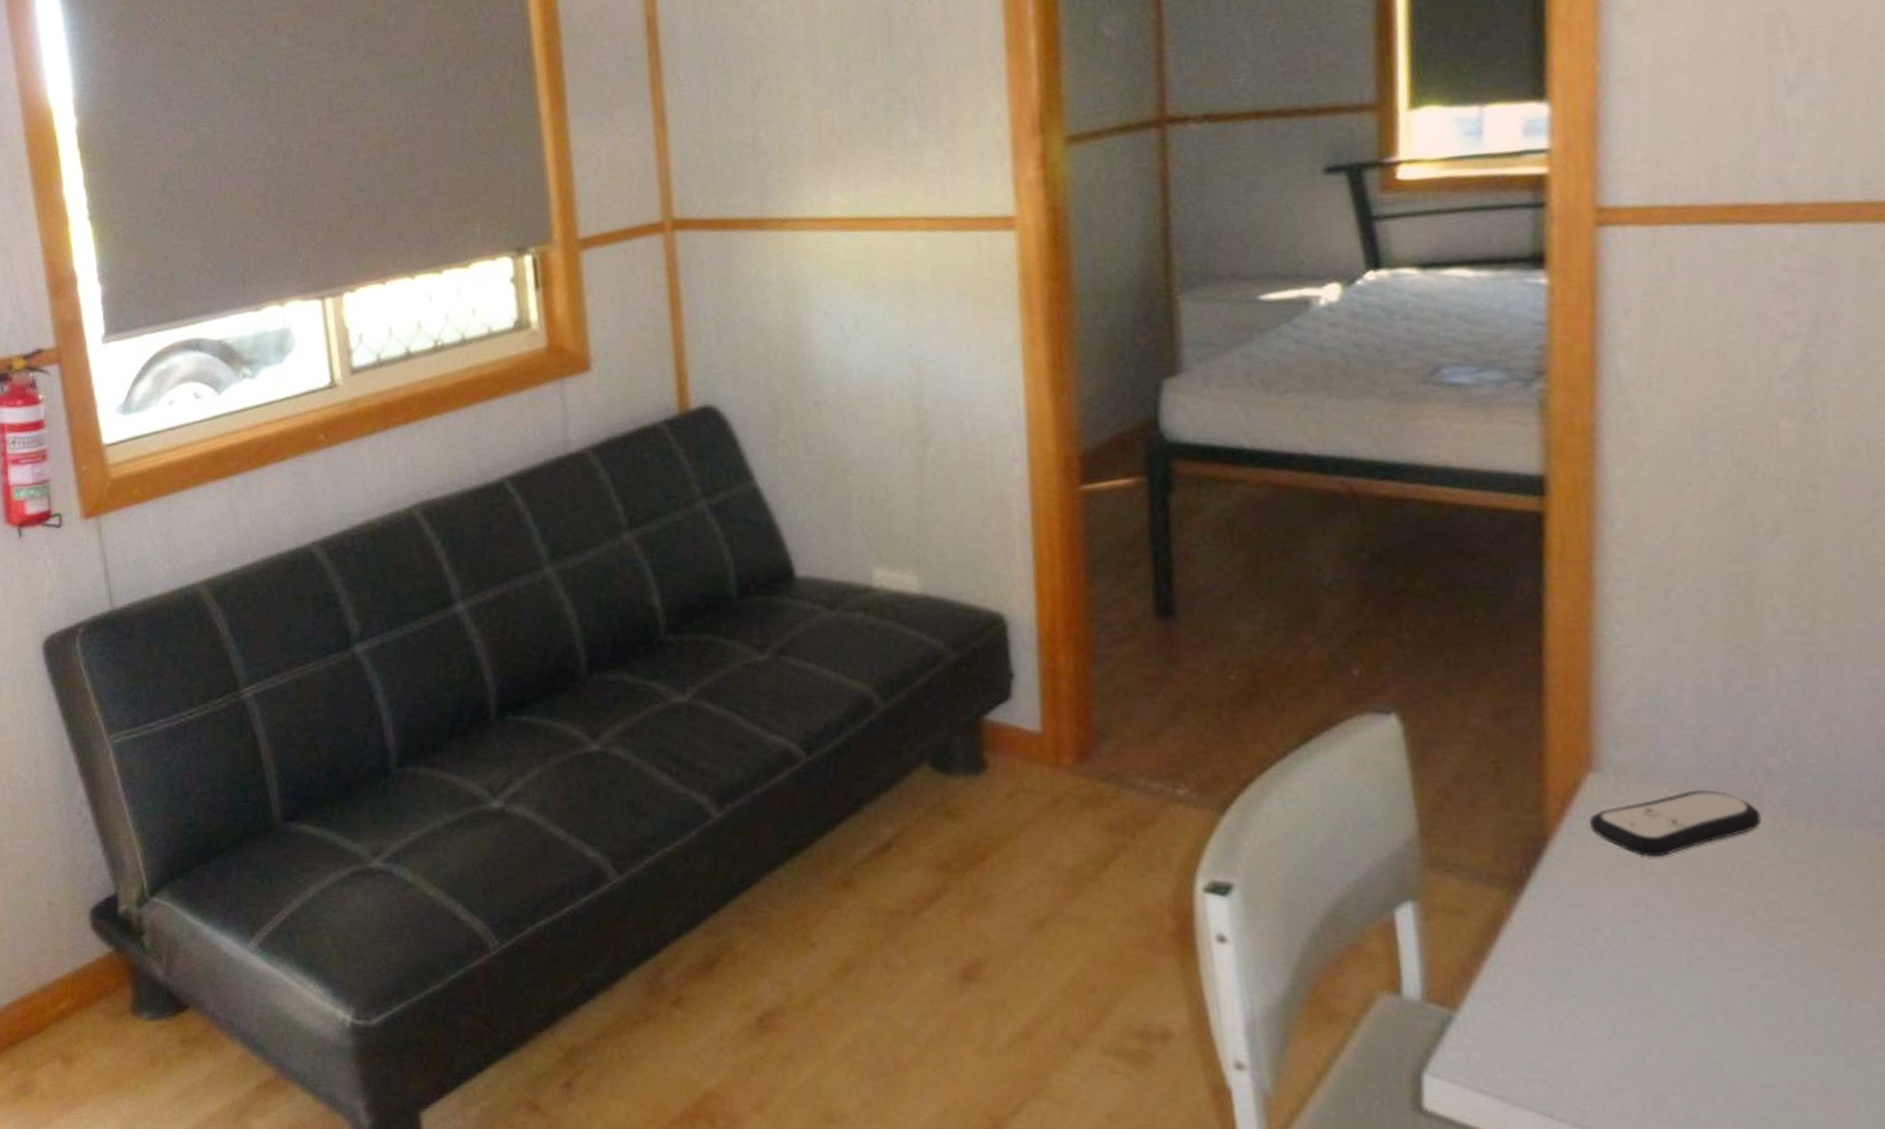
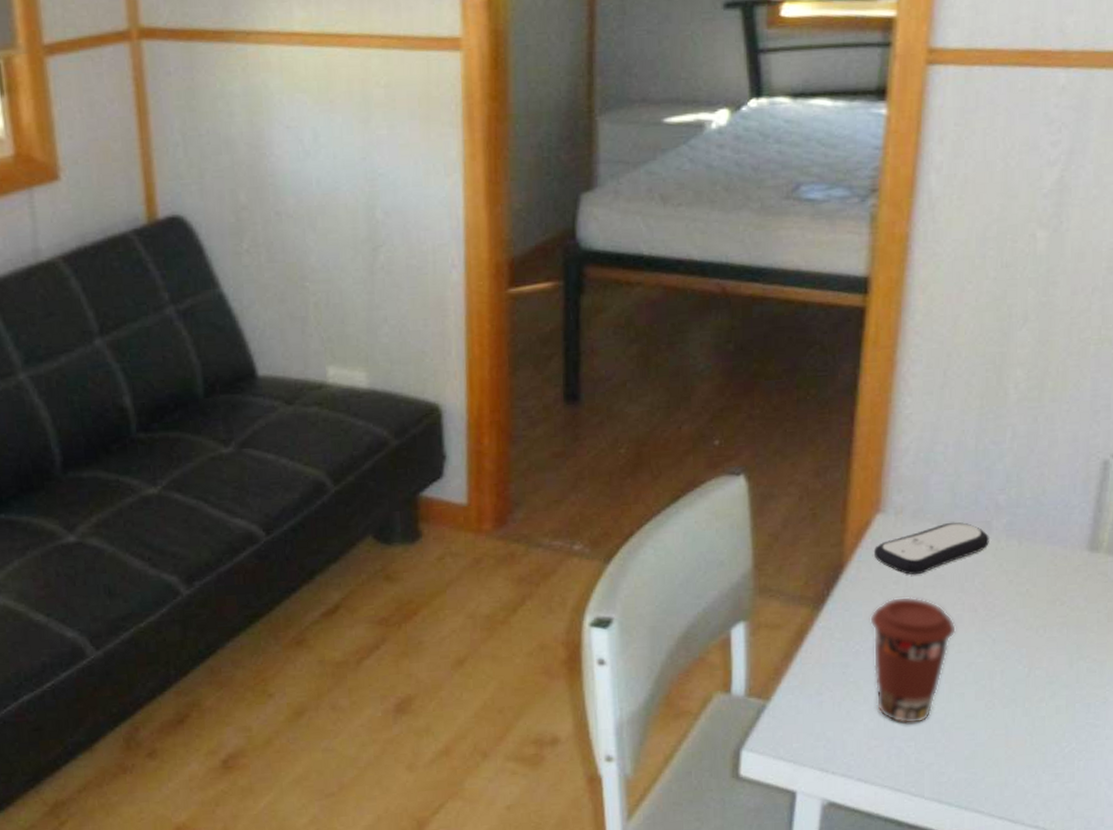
coffee cup: none [1593,885,1727,1064] -> present [870,596,957,725]

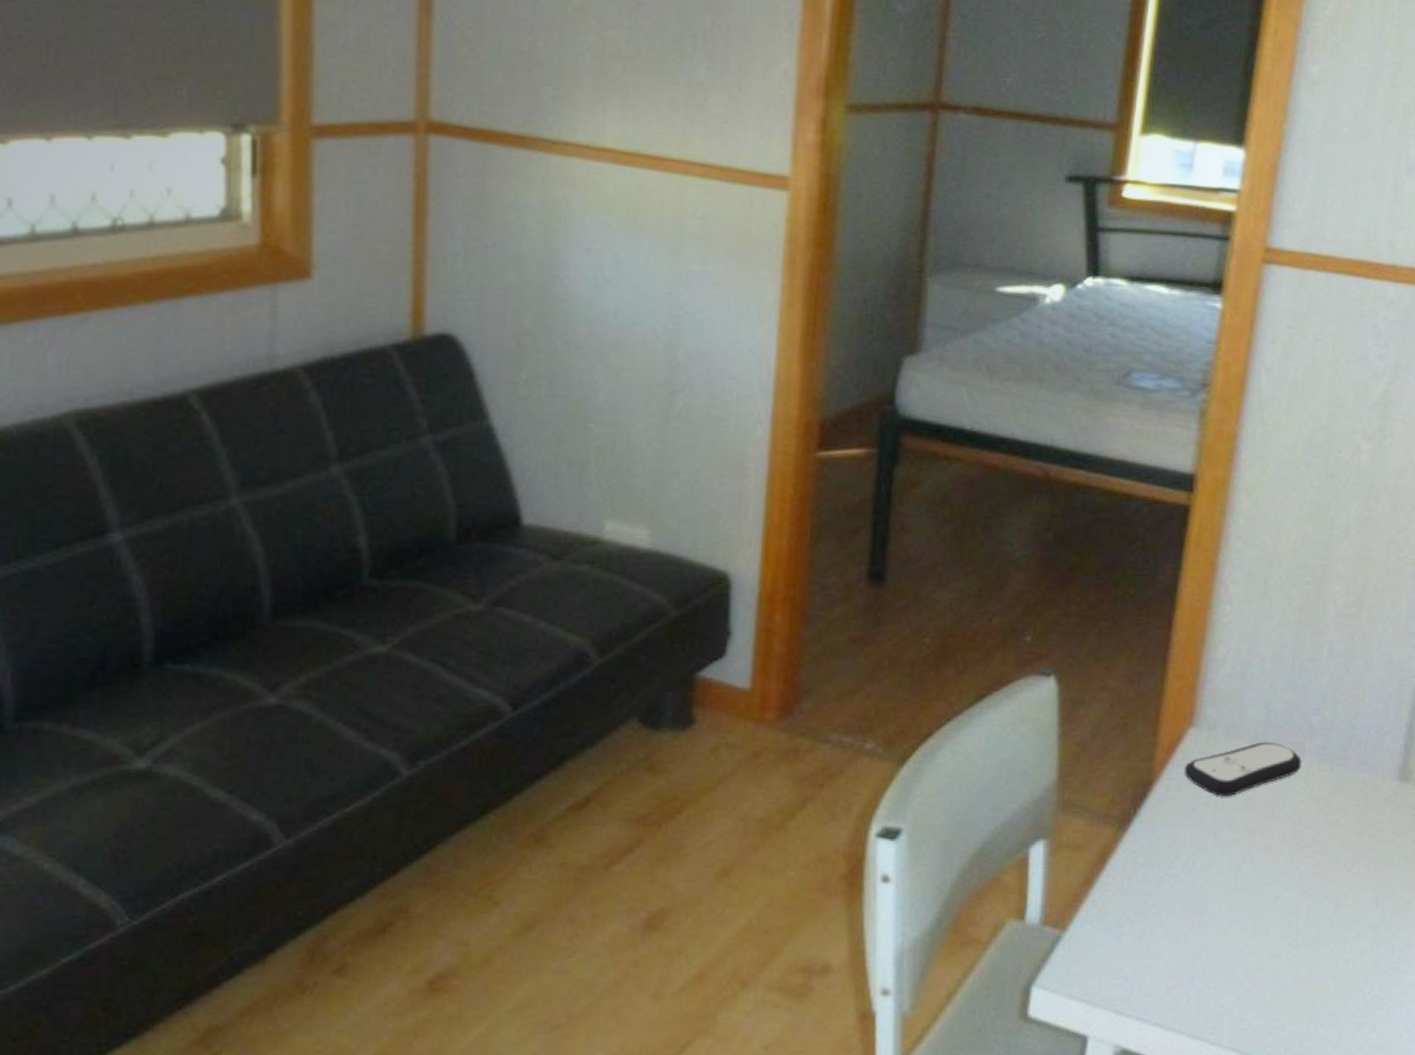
coffee cup: present [870,596,957,725] -> none [1176,820,1265,963]

